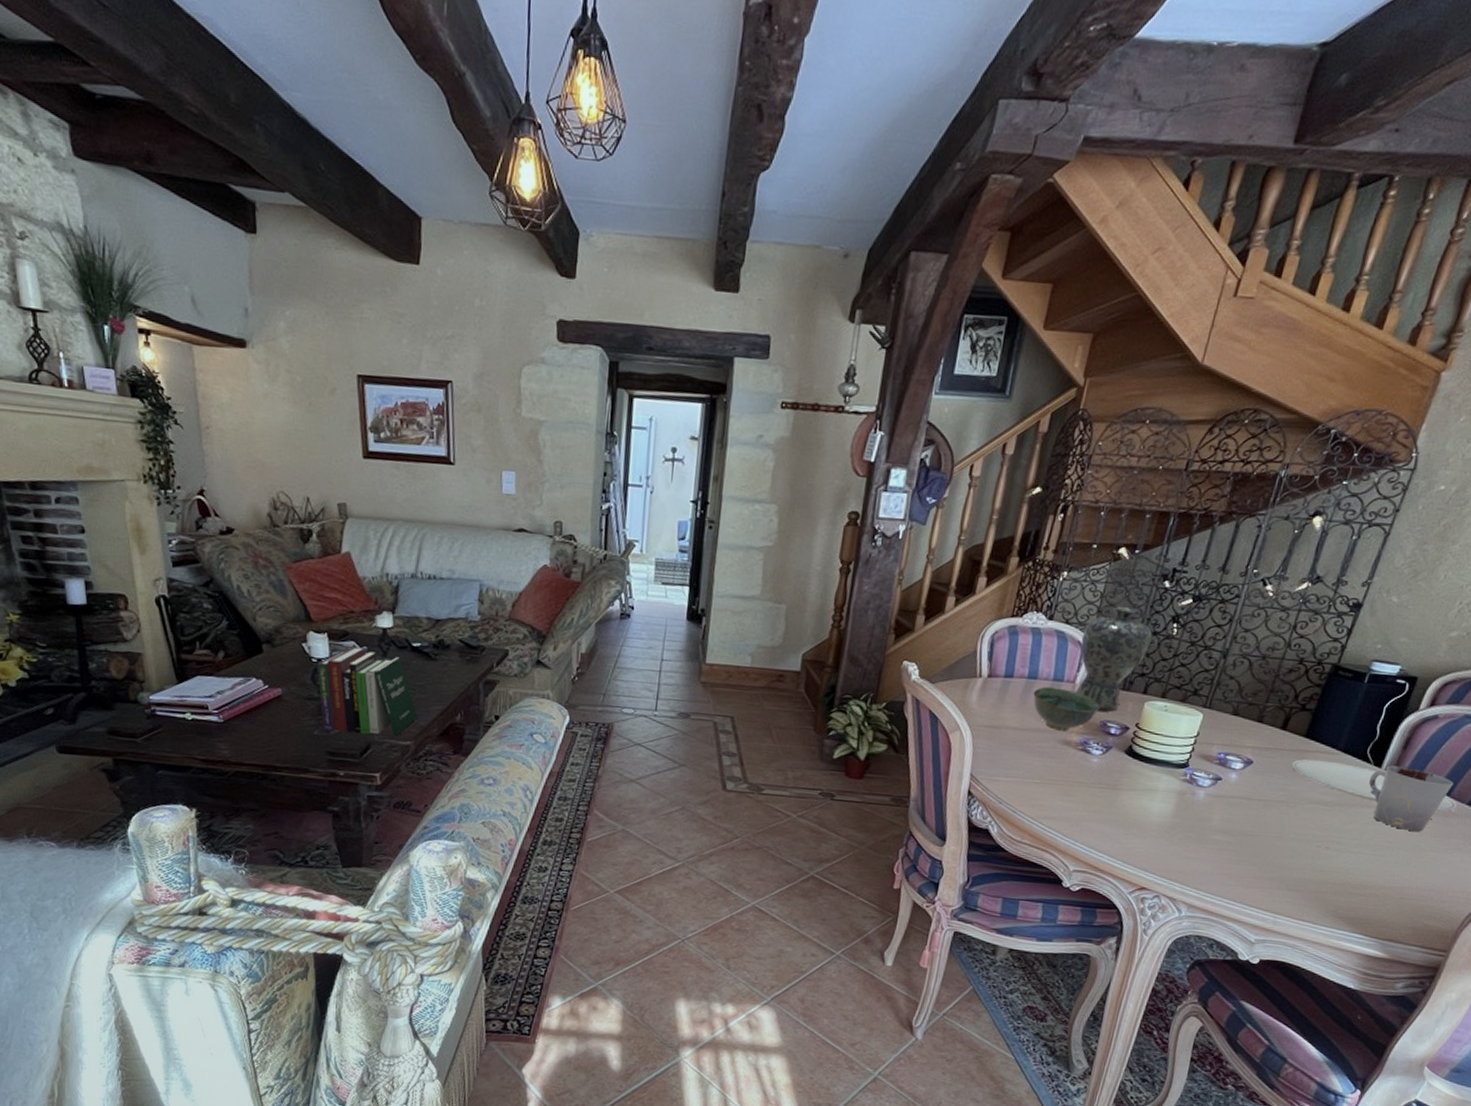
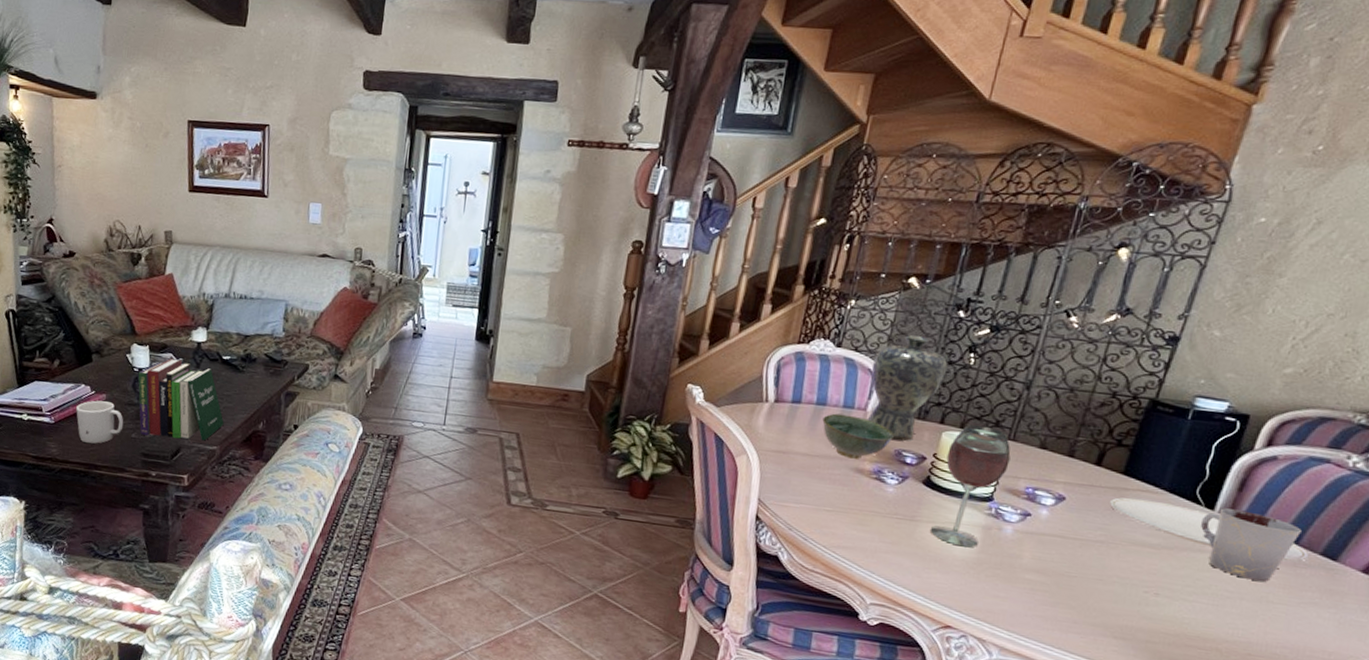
mug: none [248,695,304,743] -> present [76,400,124,444]
wineglass: none [1129,693,1206,813] -> present [929,424,1011,548]

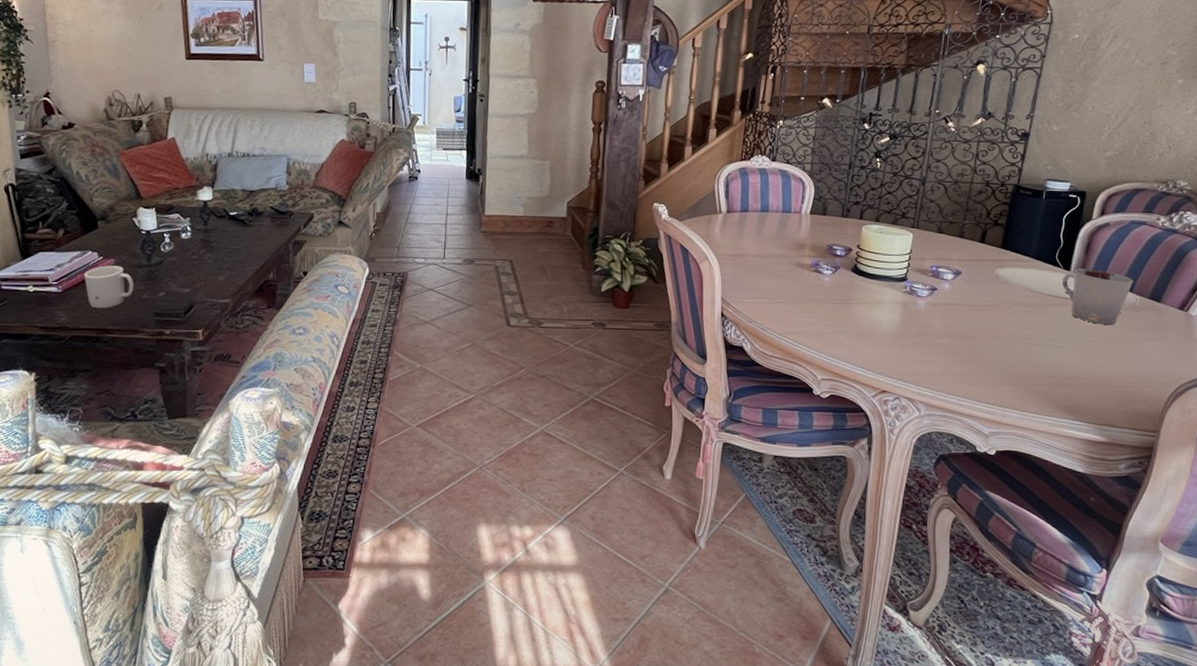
books: present [137,358,224,441] -> none [145,218,235,295]
bowl: present [822,413,894,459] -> none [767,218,825,256]
vase: present [867,335,948,441] -> none [801,147,861,236]
wineglass: present [929,424,1011,548] -> none [861,217,916,322]

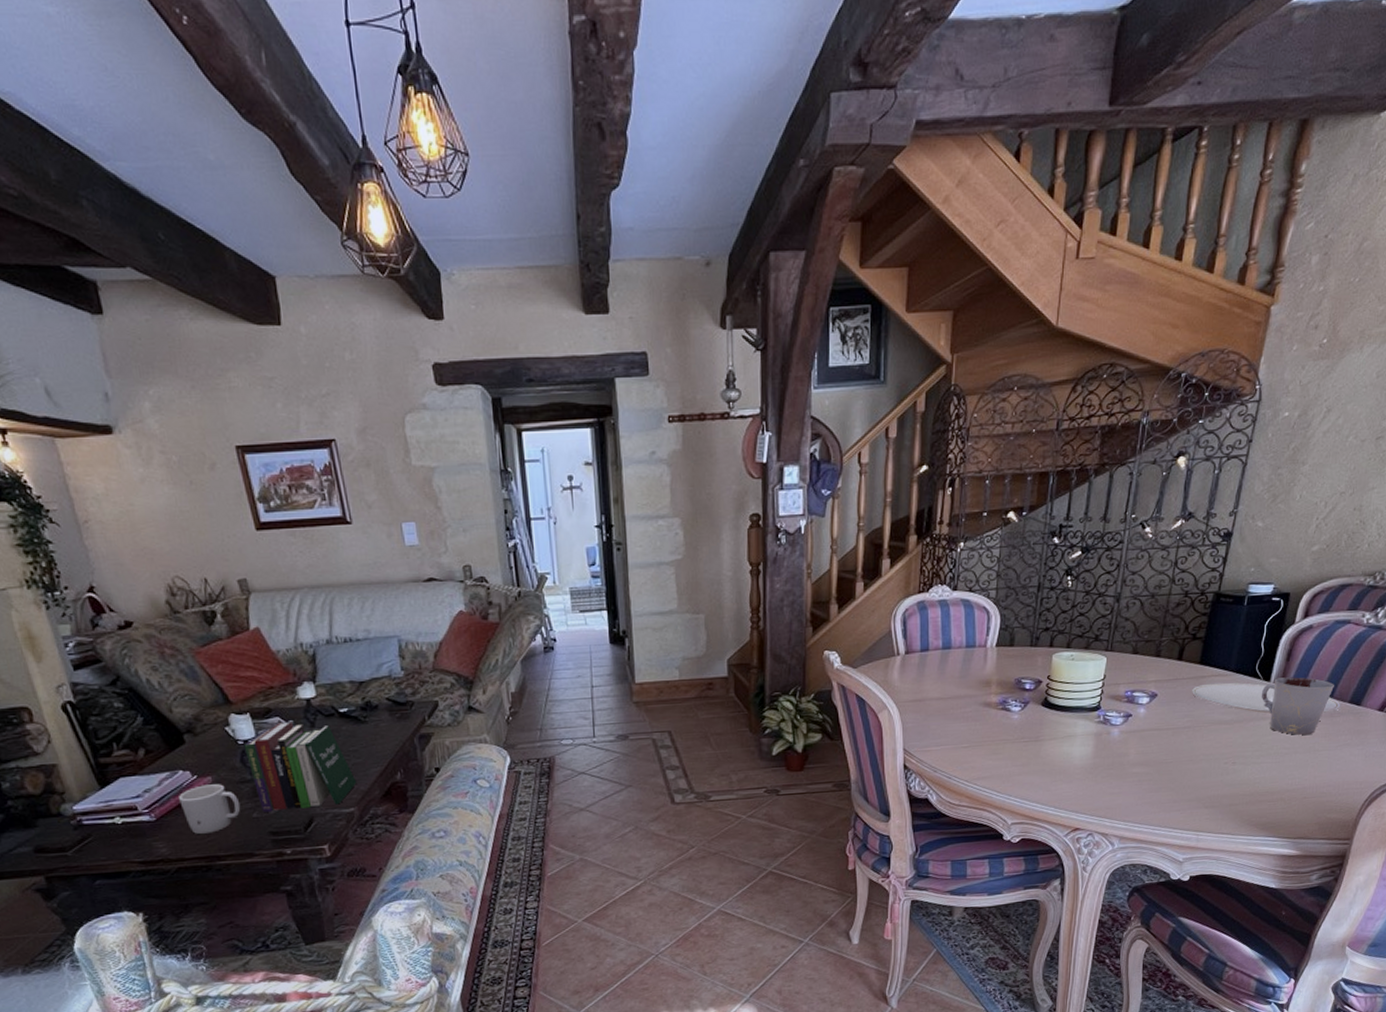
books: none [145,218,235,295] -> present [244,720,357,813]

